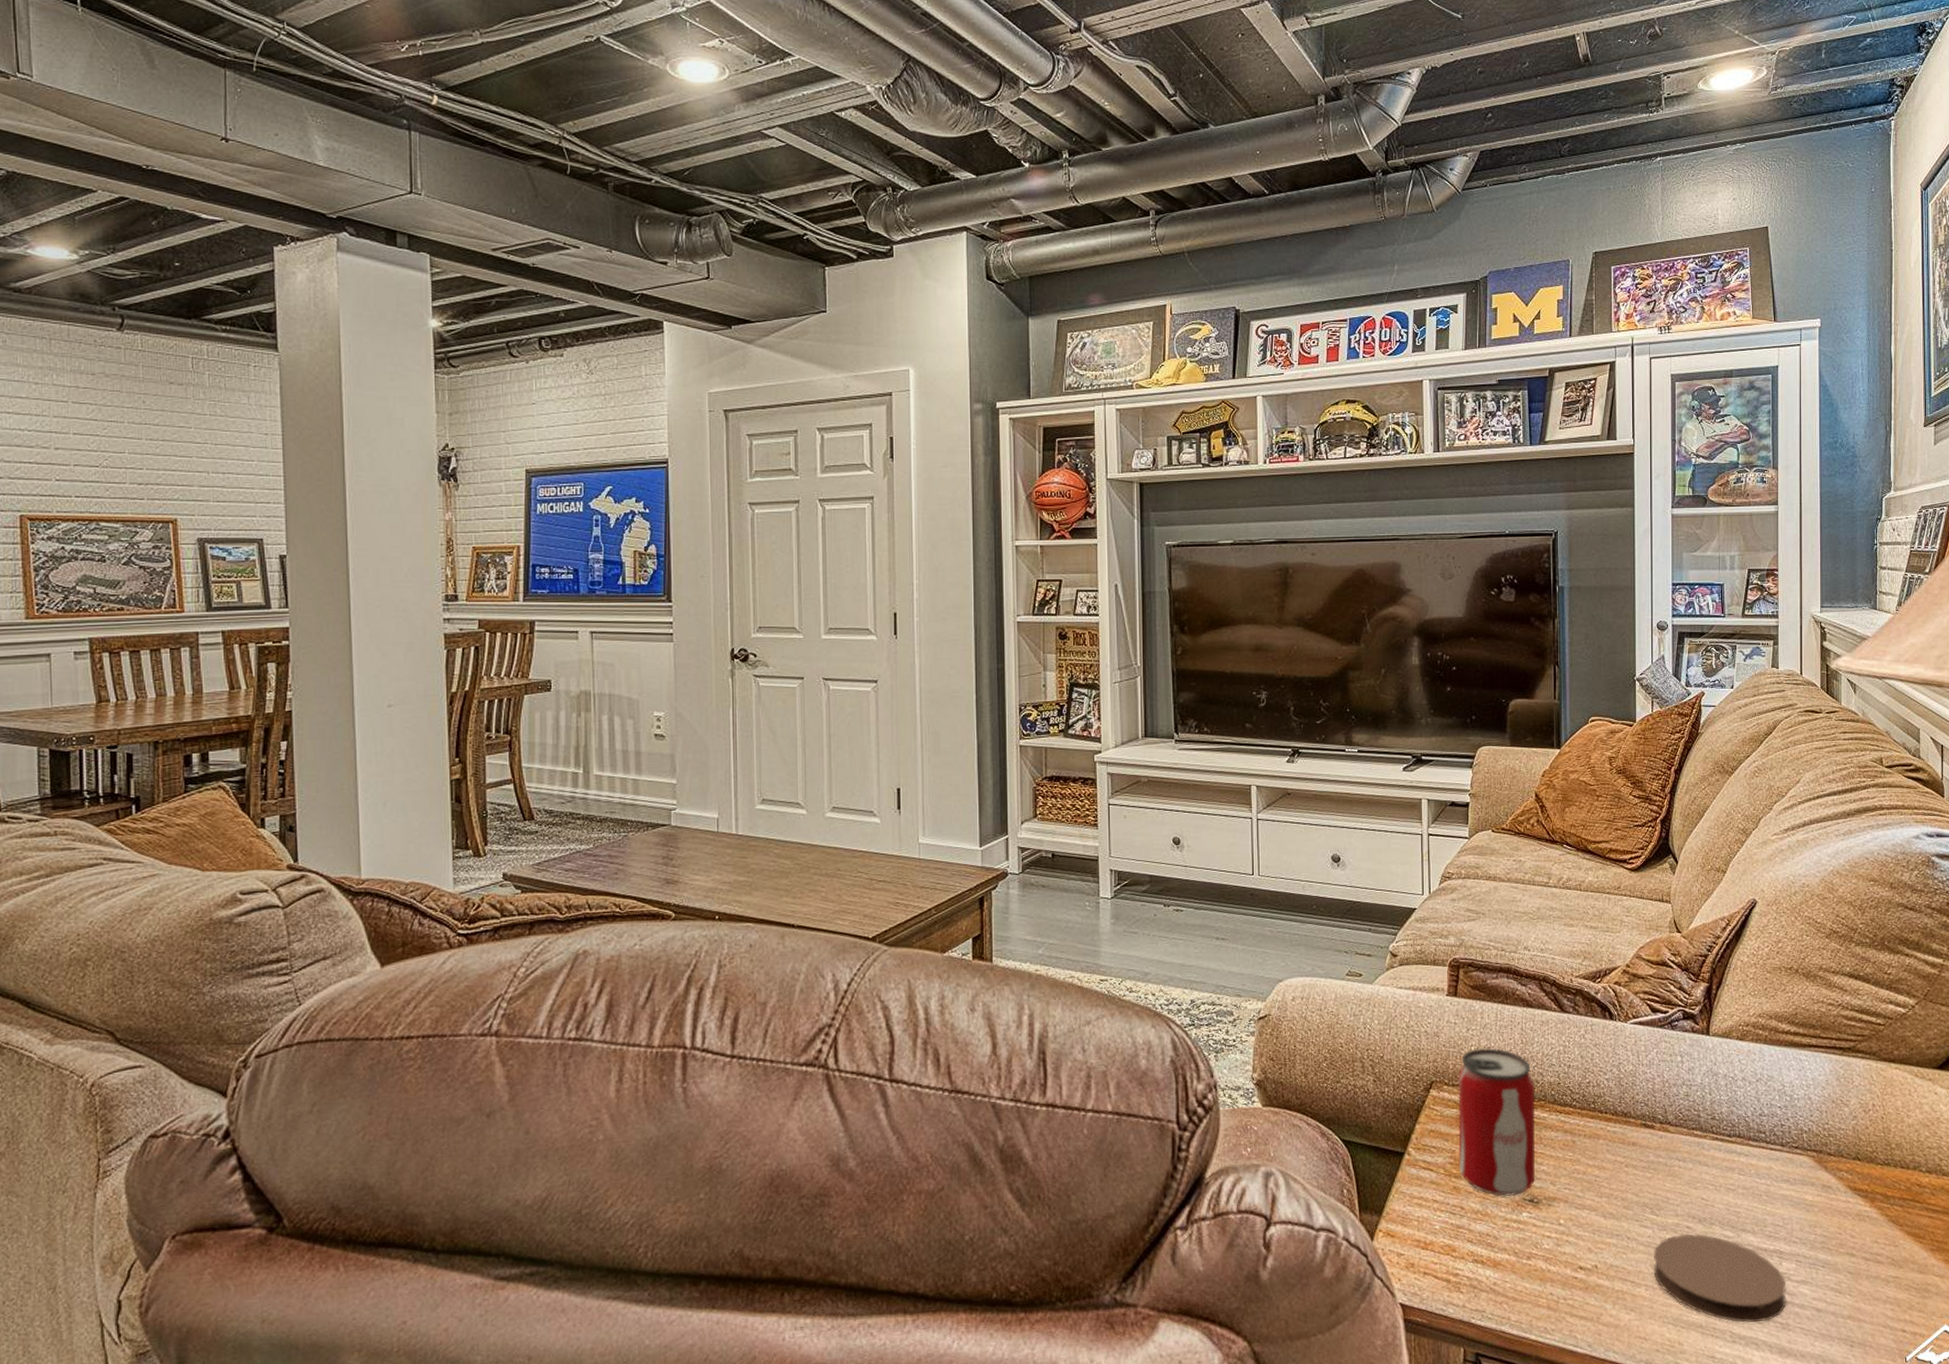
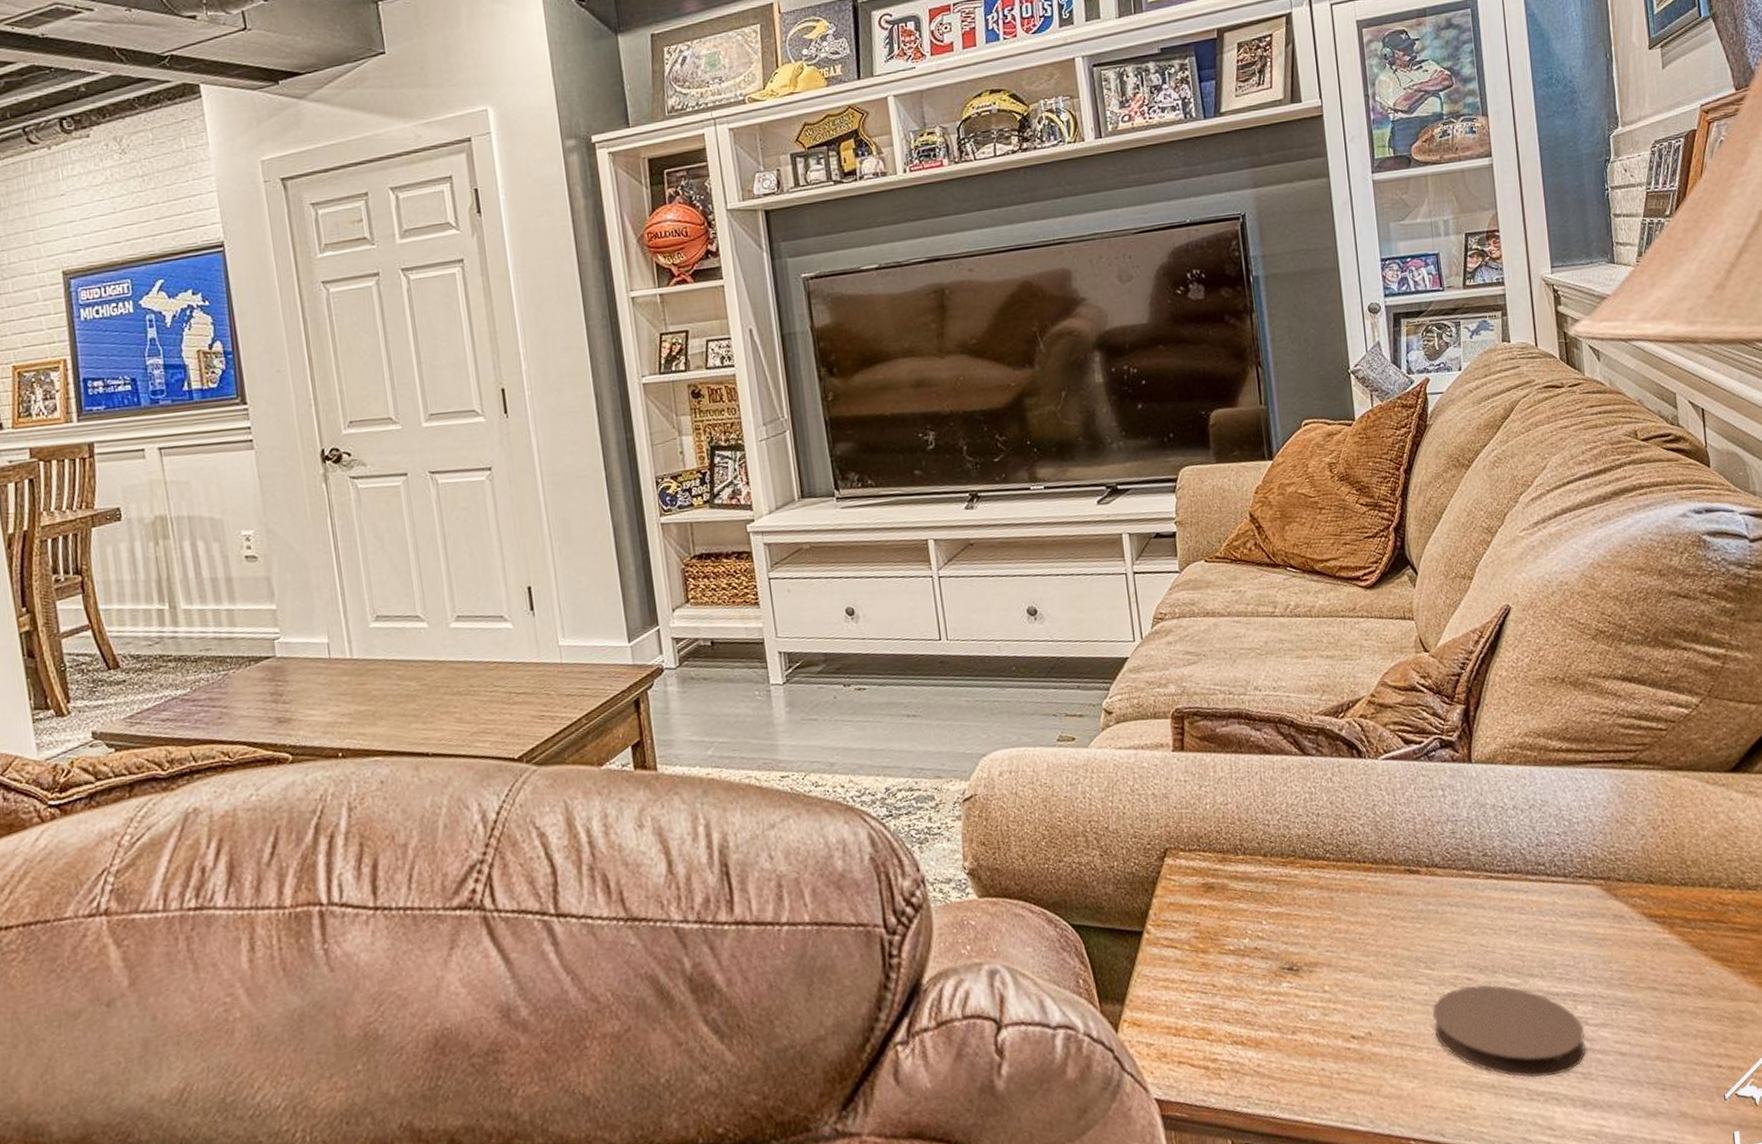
beverage can: present [1458,1048,1535,1197] -> none [1194,803,1292,968]

